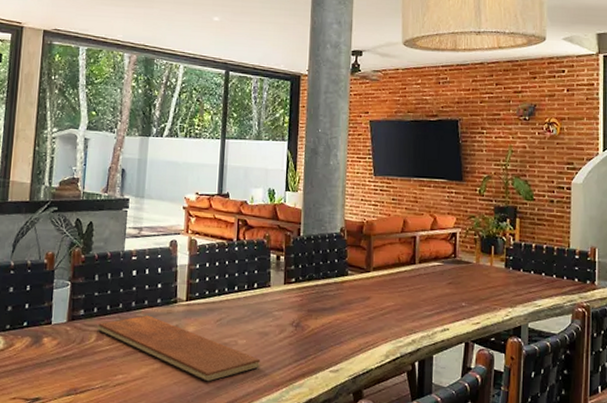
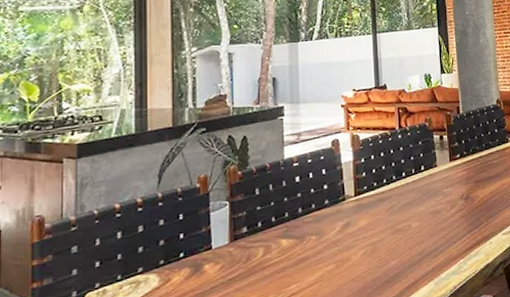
chopping board: present [97,315,261,382] -> none [263,218,436,271]

